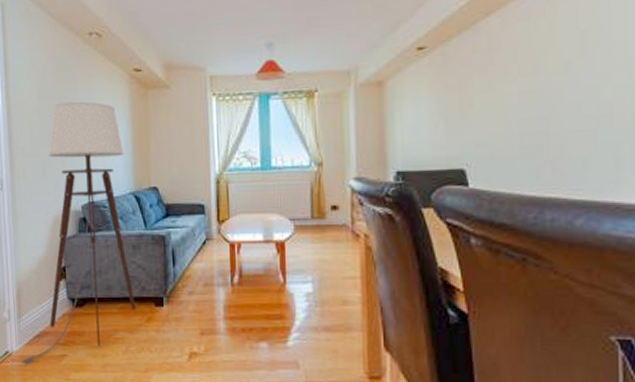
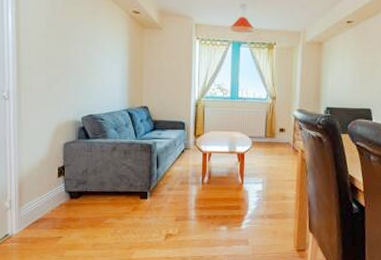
floor lamp: present [19,101,136,366] -> none [18,31,125,246]

